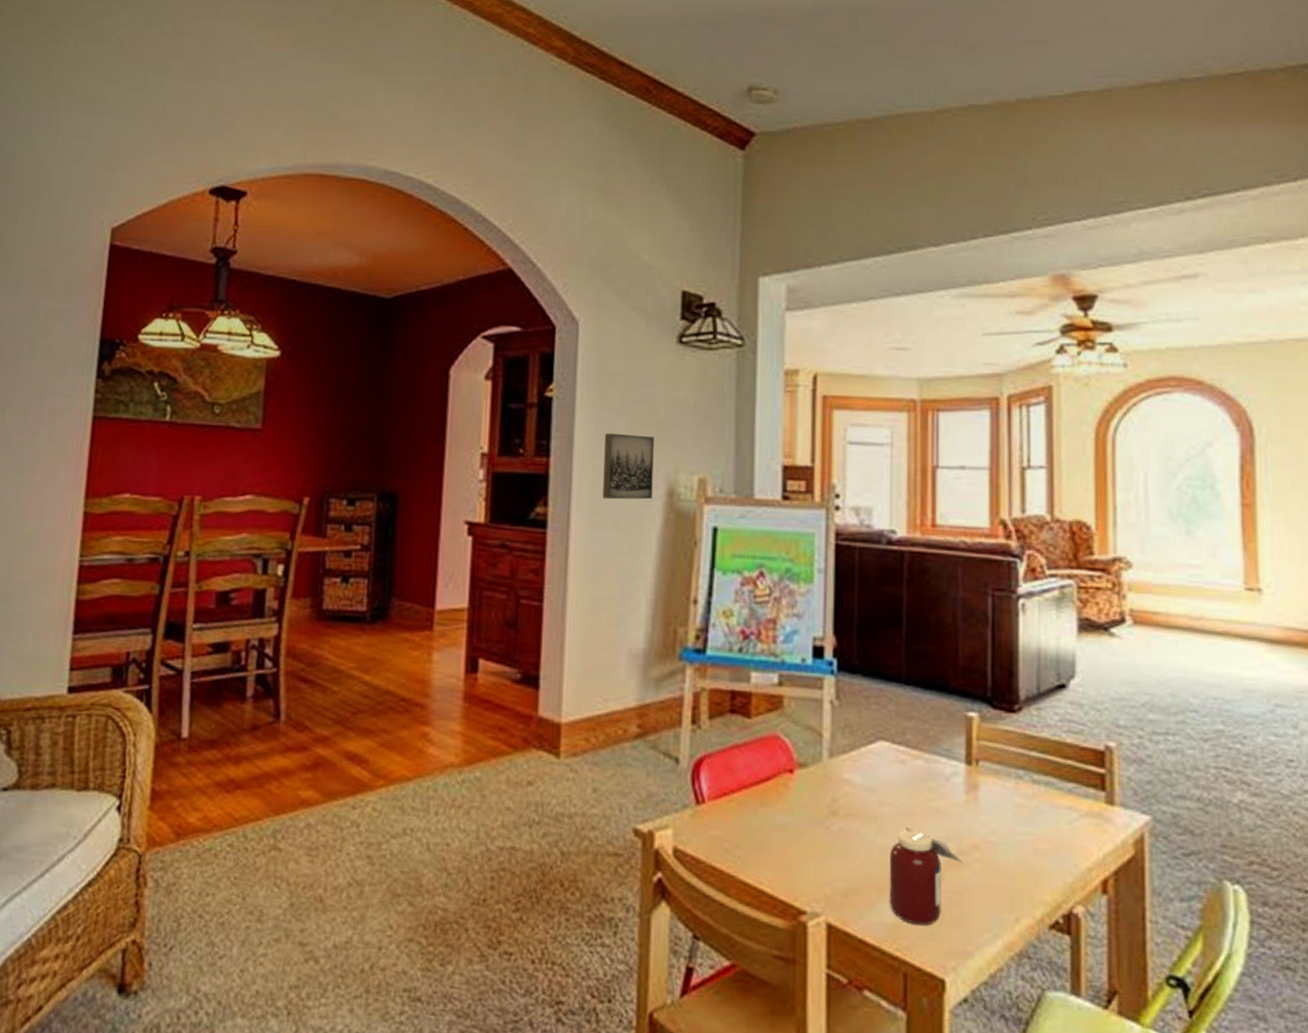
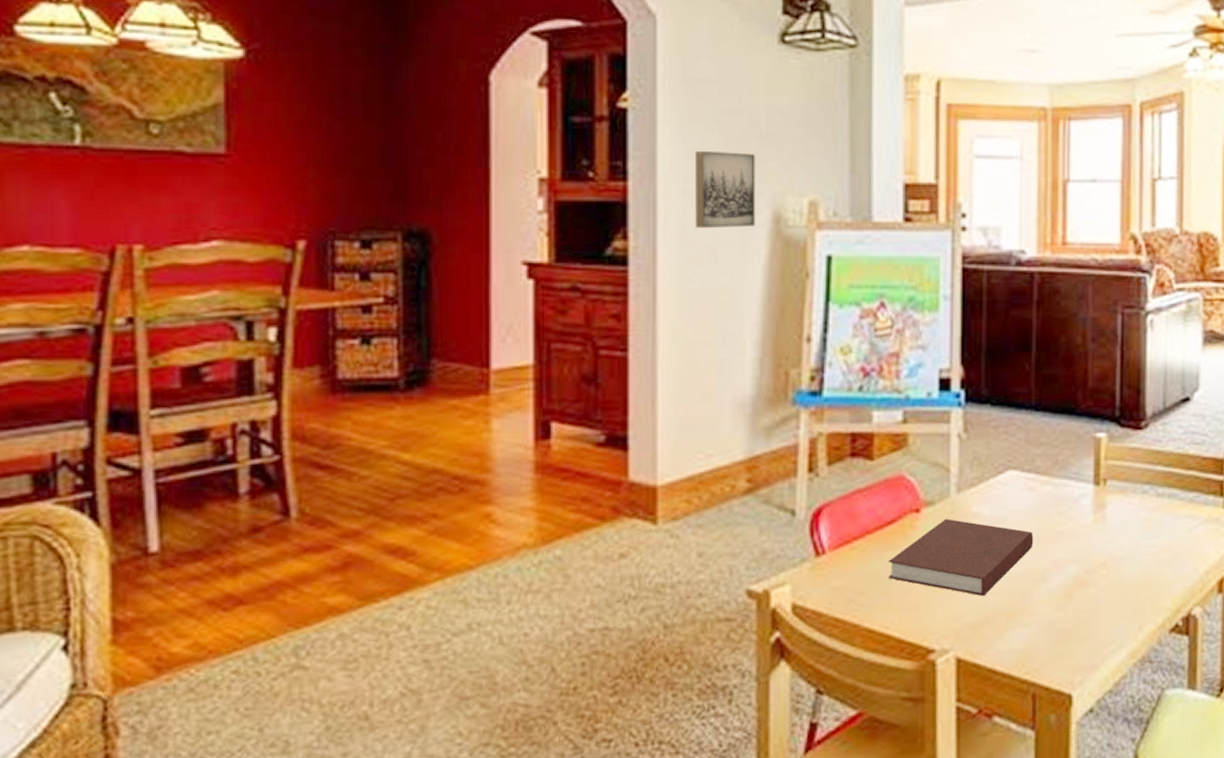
notebook: none [762,781,905,864] -> present [888,518,1034,596]
jar: present [889,827,963,925] -> none [1018,554,1090,647]

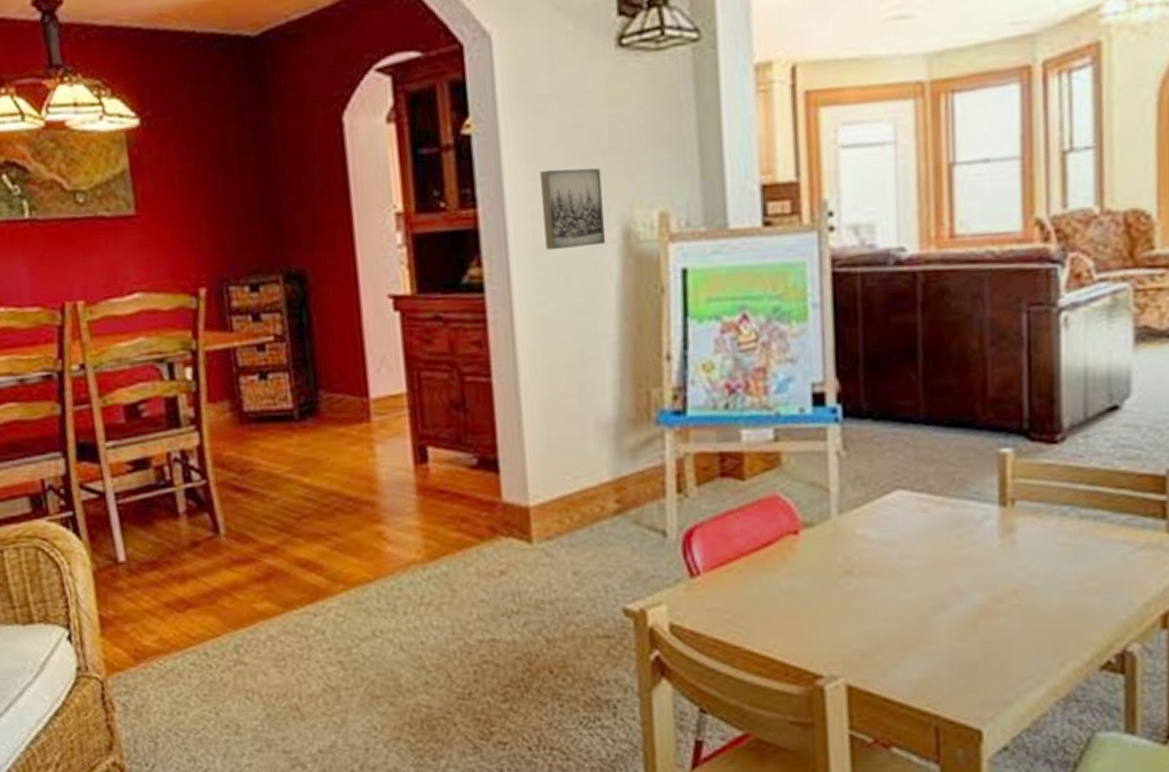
notebook: present [888,518,1034,596] -> none [766,540,930,622]

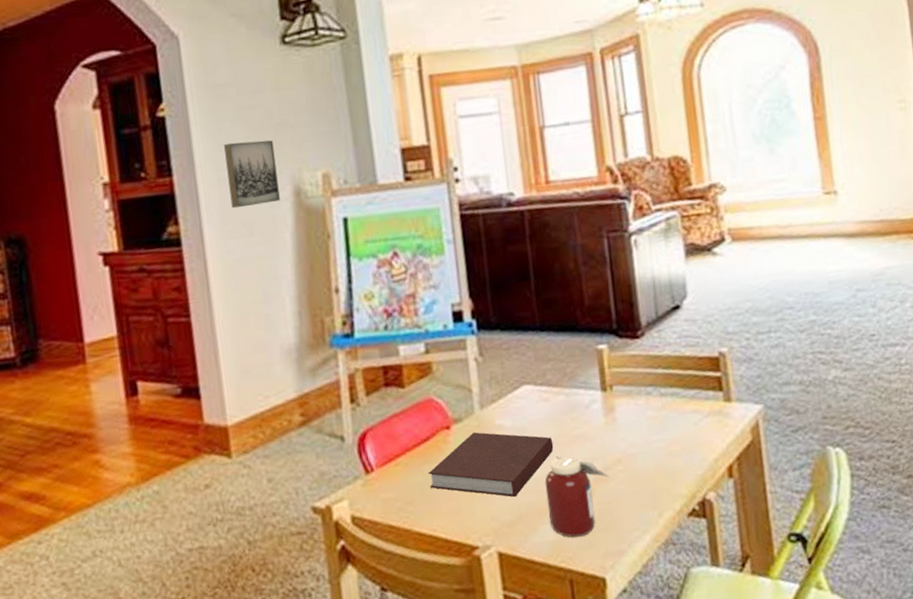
notebook: none [766,540,930,622] -> present [428,432,554,497]
jar: none [914,580,999,678] -> present [545,456,609,537]

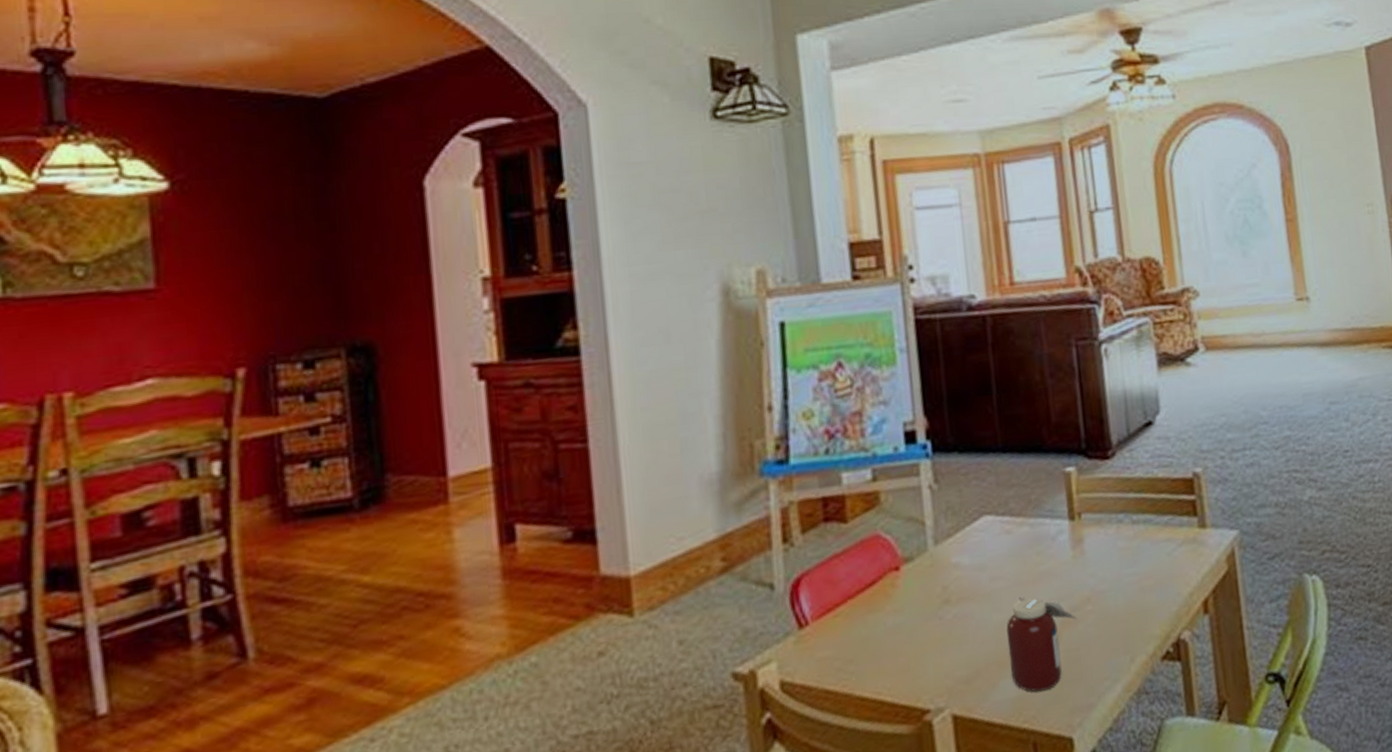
wall art: present [224,140,280,209] -> none [638,229,705,310]
notebook: present [428,432,554,497] -> none [872,572,1017,648]

